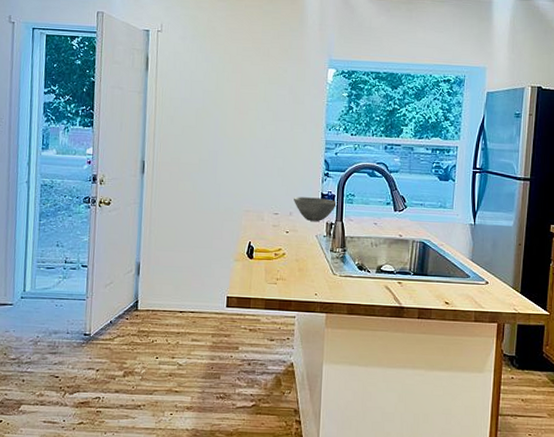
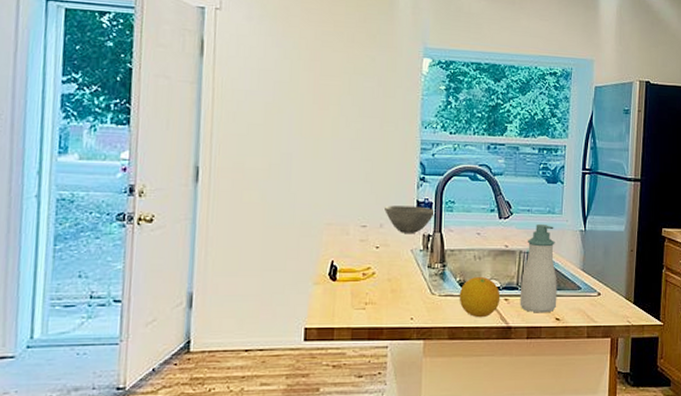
fruit: none [357,262,395,298] -> present [459,277,501,318]
soap bottle: none [412,217,447,297] -> present [520,225,557,313]

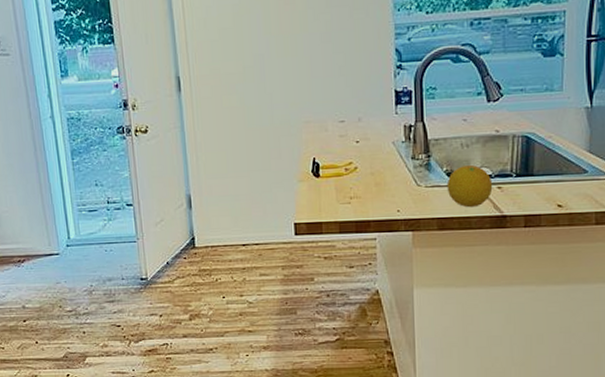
bowl: present [385,205,436,233] -> none [362,96,416,126]
soap bottle: present [520,225,557,313] -> none [514,104,559,200]

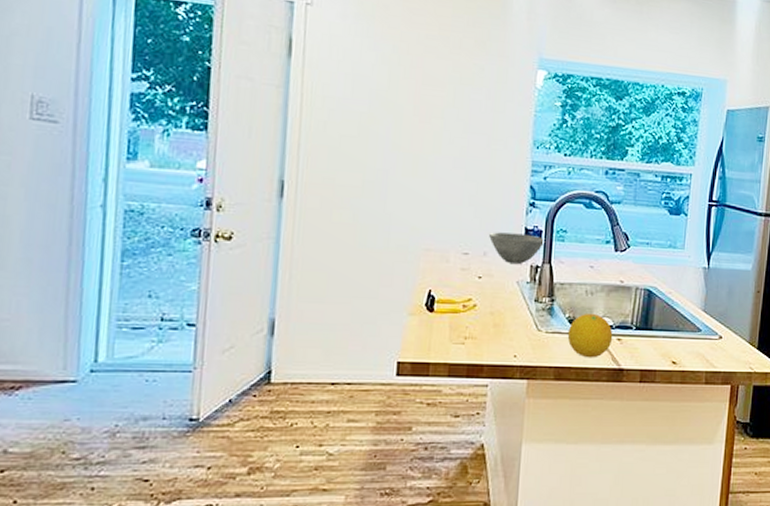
bowl: none [362,96,416,126] -> present [489,232,546,264]

